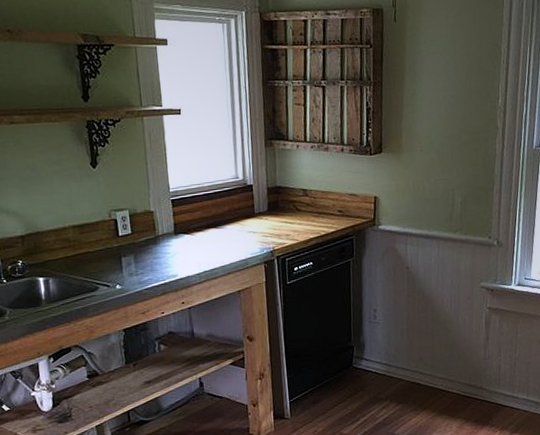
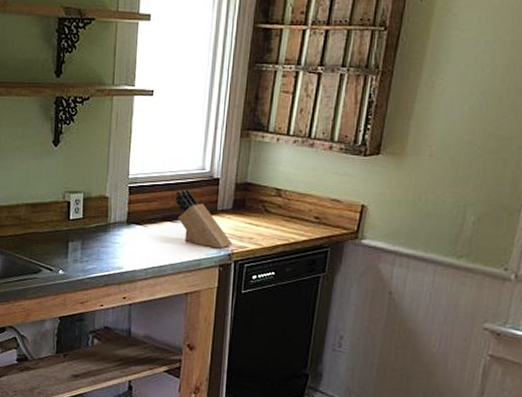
knife block: none [216,197,273,248] -> present [175,189,233,249]

